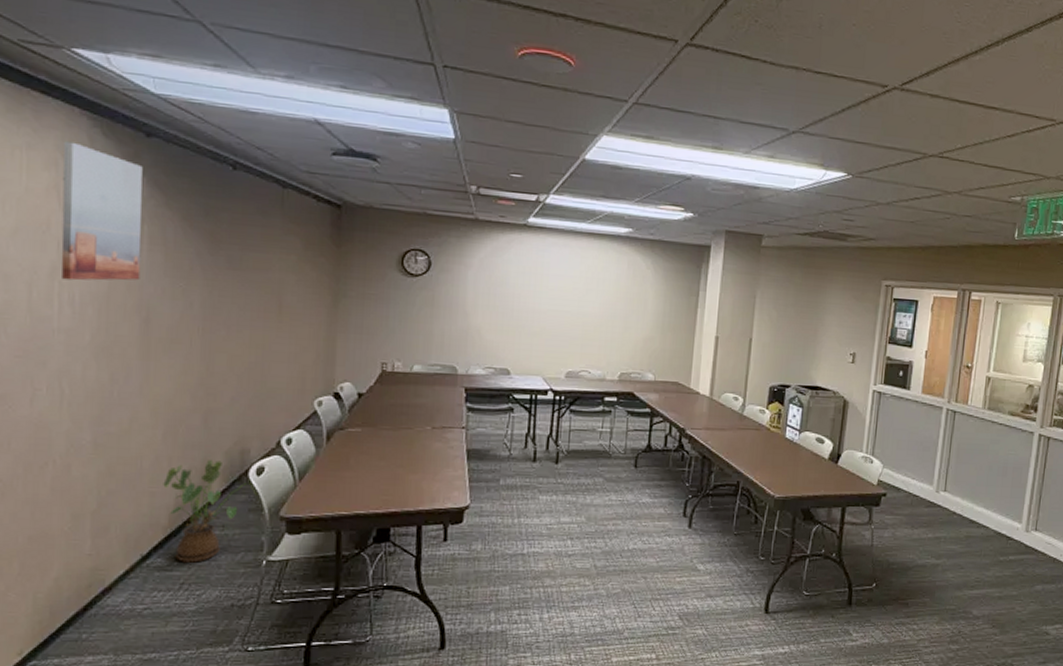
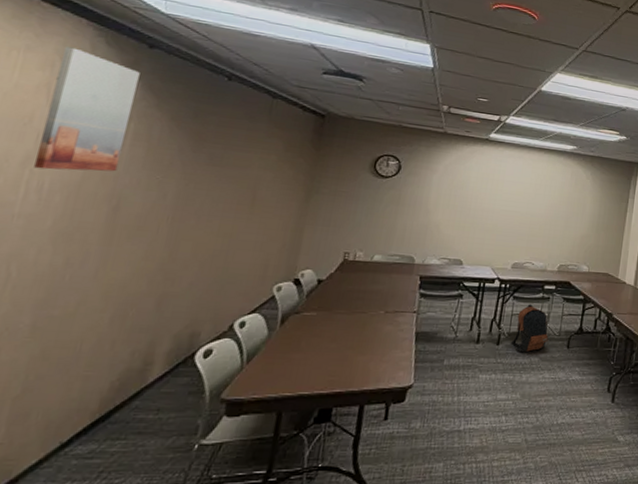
house plant: present [163,459,257,563] -> none [99,342,201,449]
backpack: none [570,418,613,473] -> present [510,304,549,353]

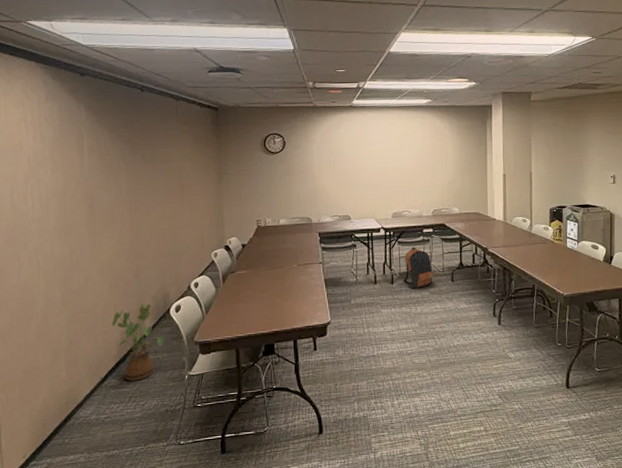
wall art: present [34,46,140,172] -> none [26,86,85,184]
house plant: none [99,342,201,449] -> present [111,303,177,381]

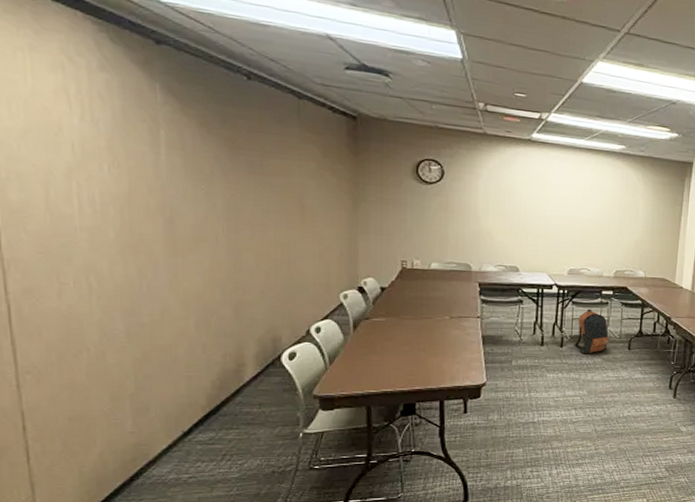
house plant: present [111,303,177,381] -> none [199,346,290,437]

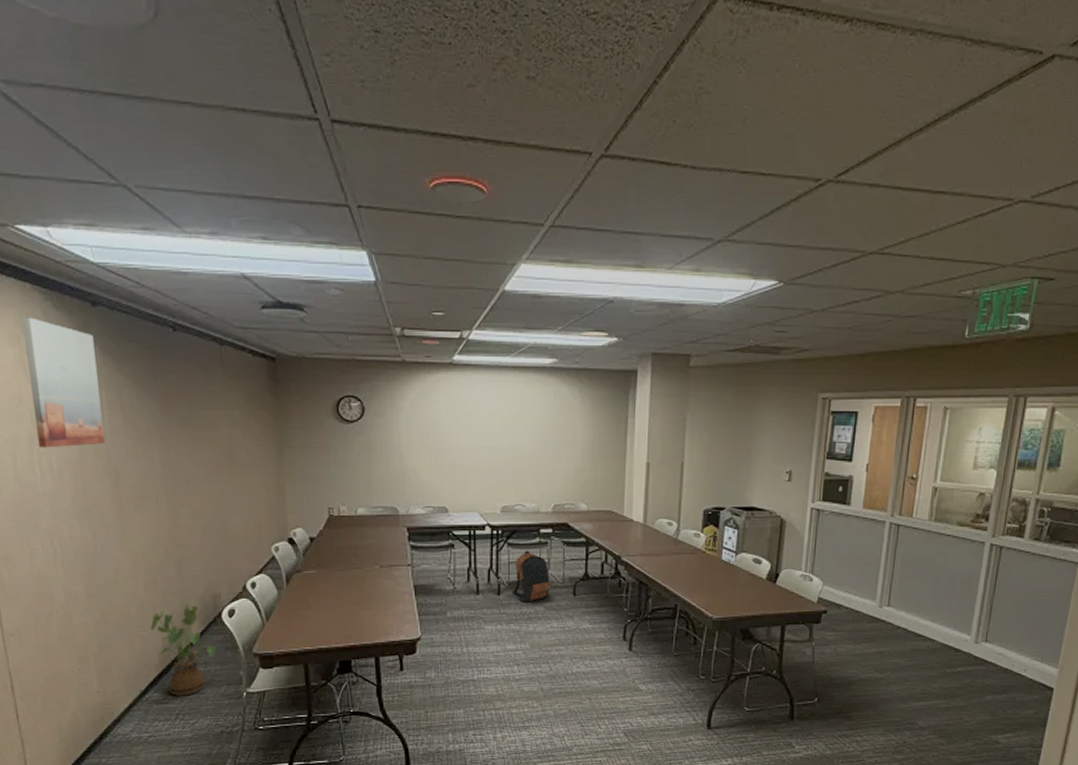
wall art: none [68,45,161,183] -> present [21,317,106,448]
house plant: none [199,346,290,437] -> present [150,604,231,696]

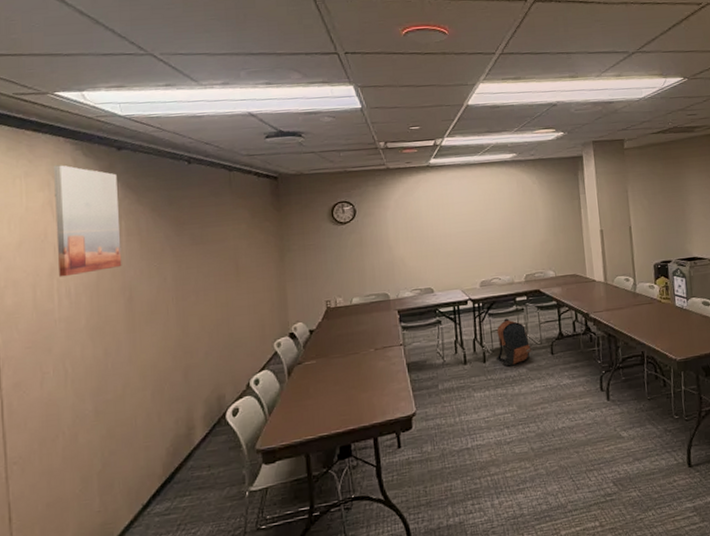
house plant: present [150,604,231,696] -> none [155,408,235,505]

